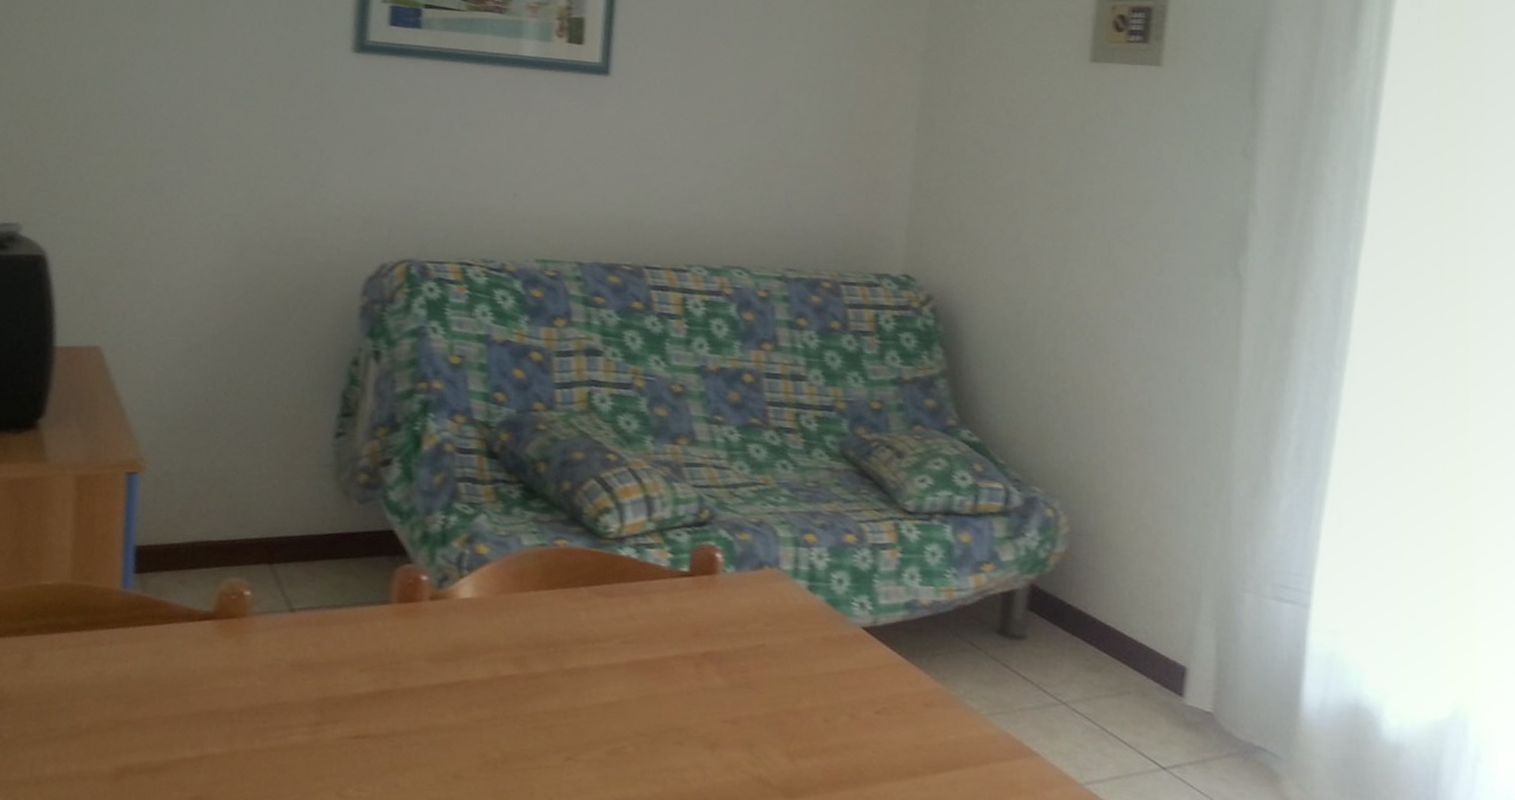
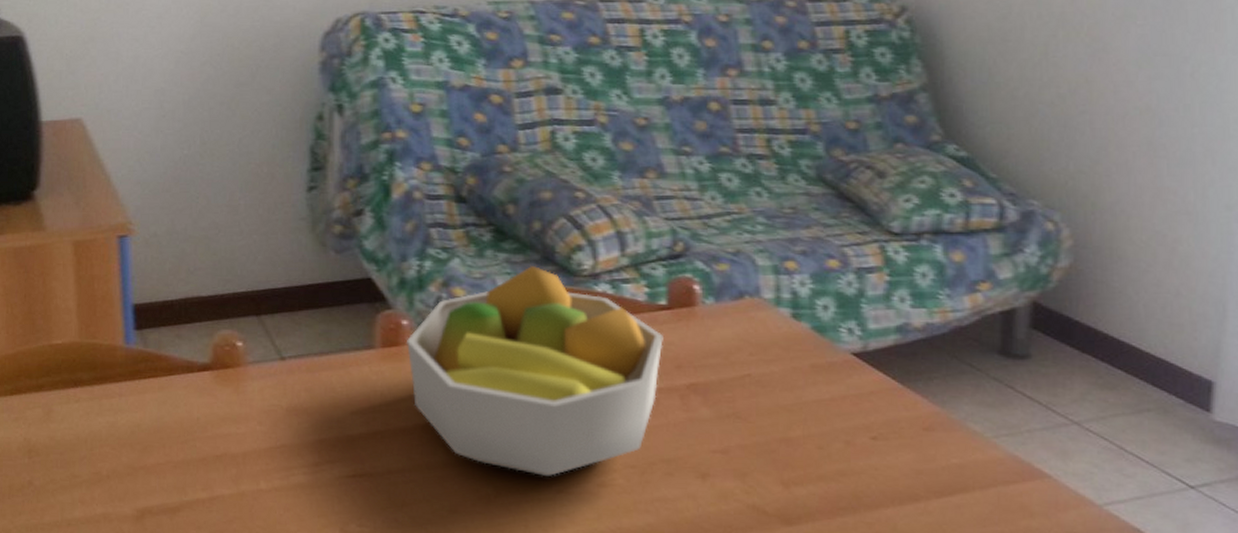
fruit bowl: none [423,526,683,744] -> present [406,266,663,477]

